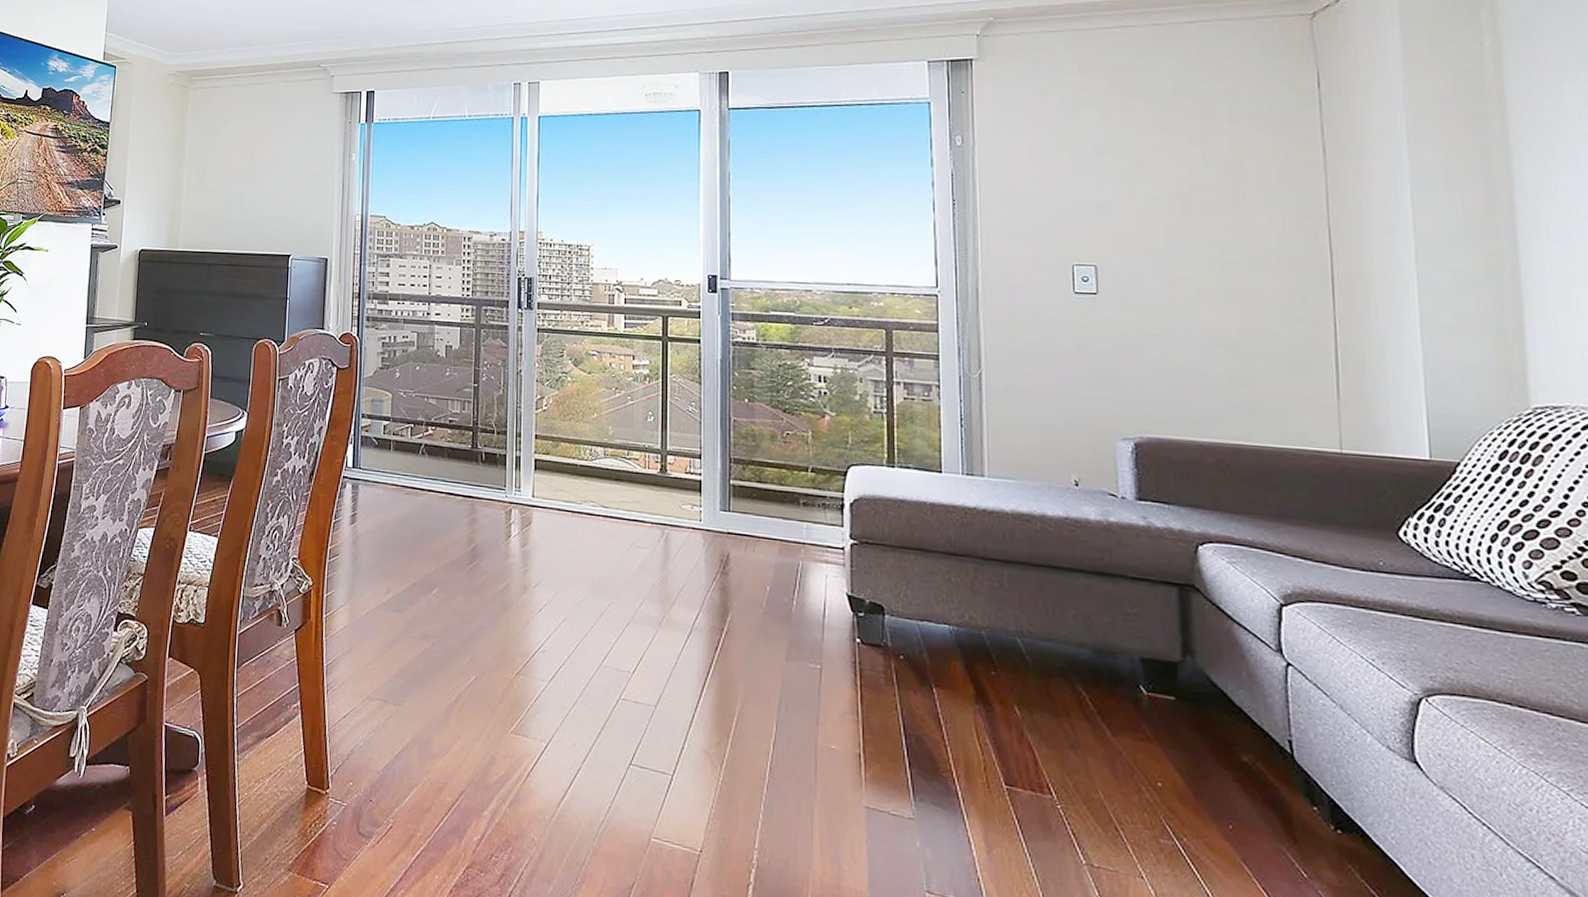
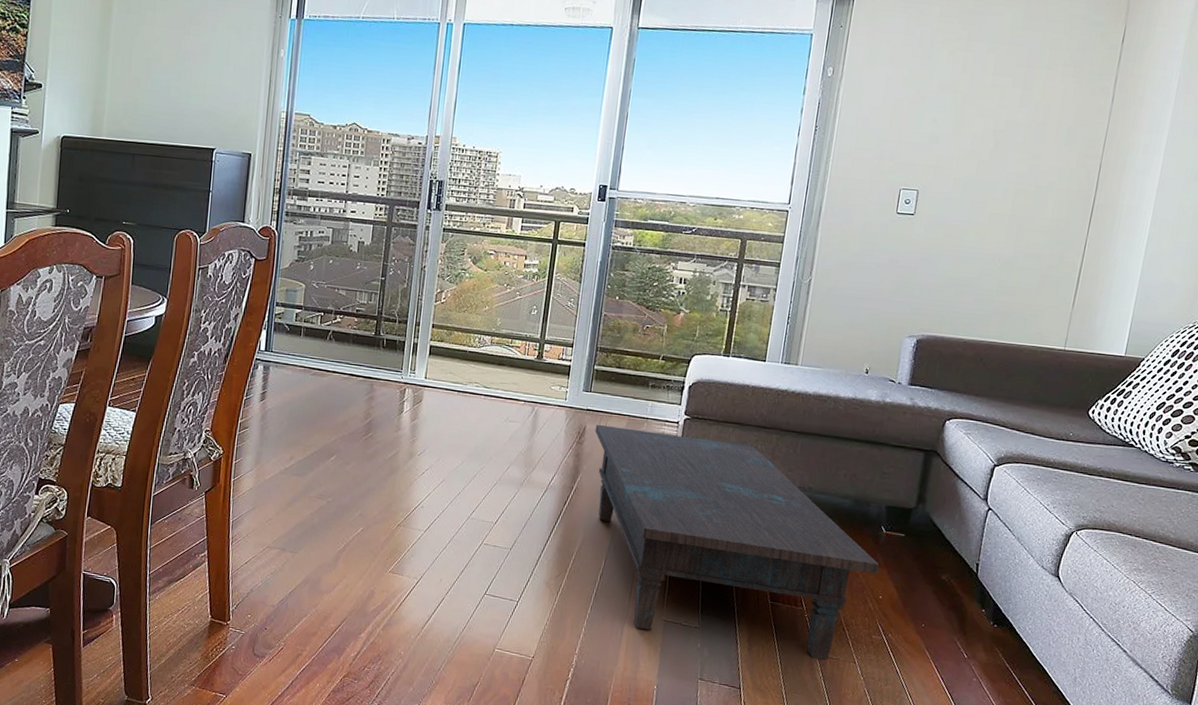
coffee table: none [741,550,1149,872] -> present [595,424,880,660]

